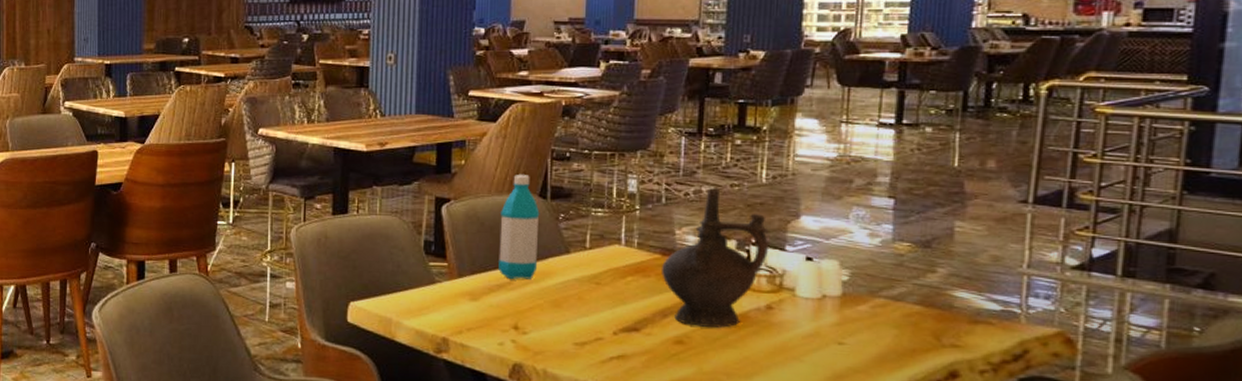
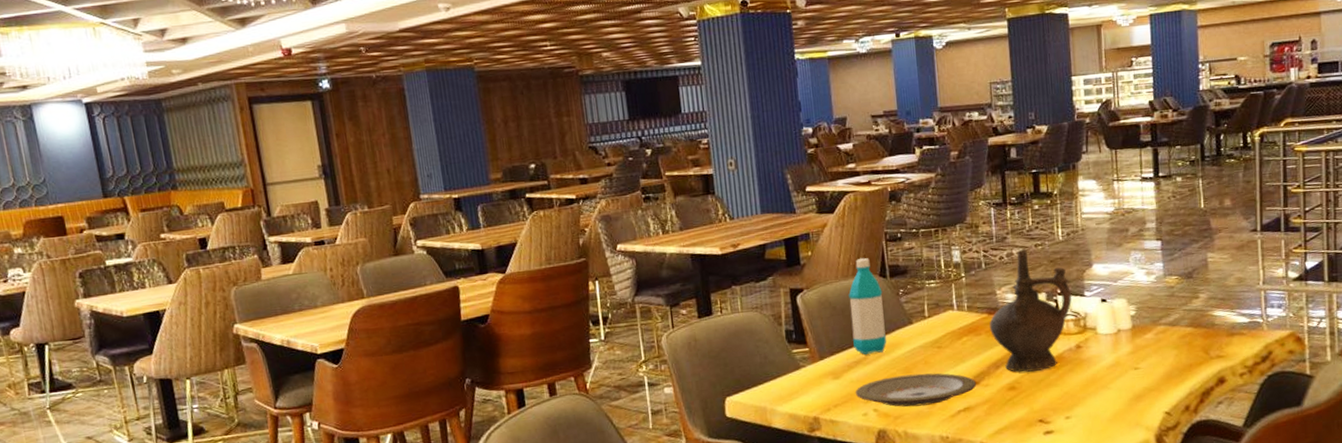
plate: none [492,307,637,346] -> present [855,373,977,407]

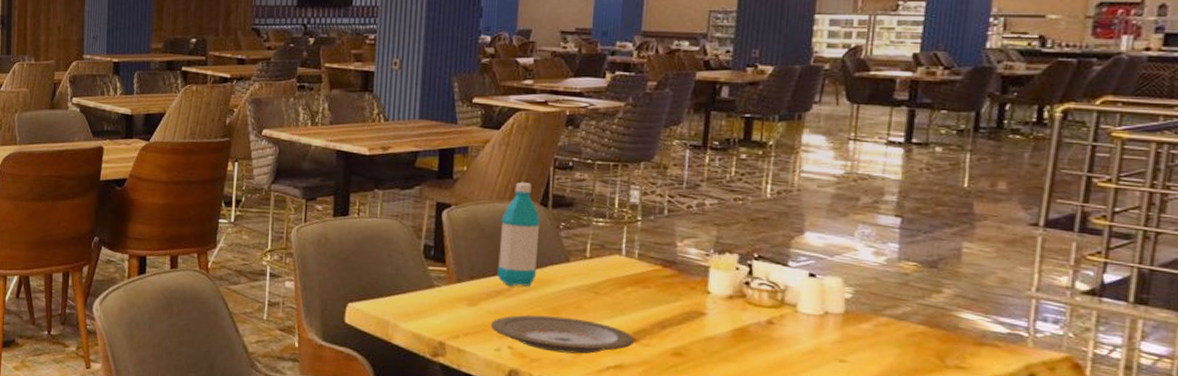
ceremonial vessel: present [989,249,1072,372] -> none [662,201,772,341]

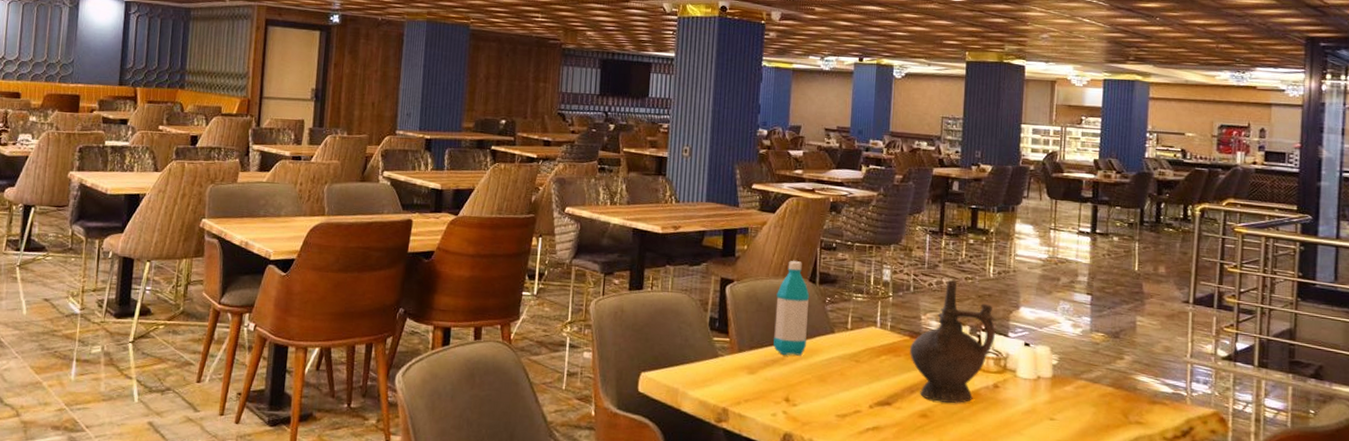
plate: present [490,315,635,354] -> none [767,382,889,418]
ceremonial vessel: none [662,201,772,341] -> present [910,280,995,403]

